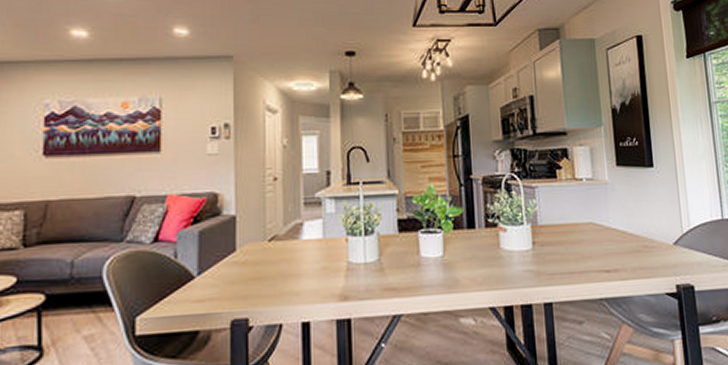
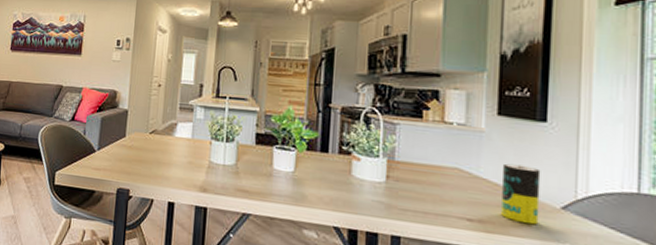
candle: none [627,210,659,265] -> present [501,163,541,225]

